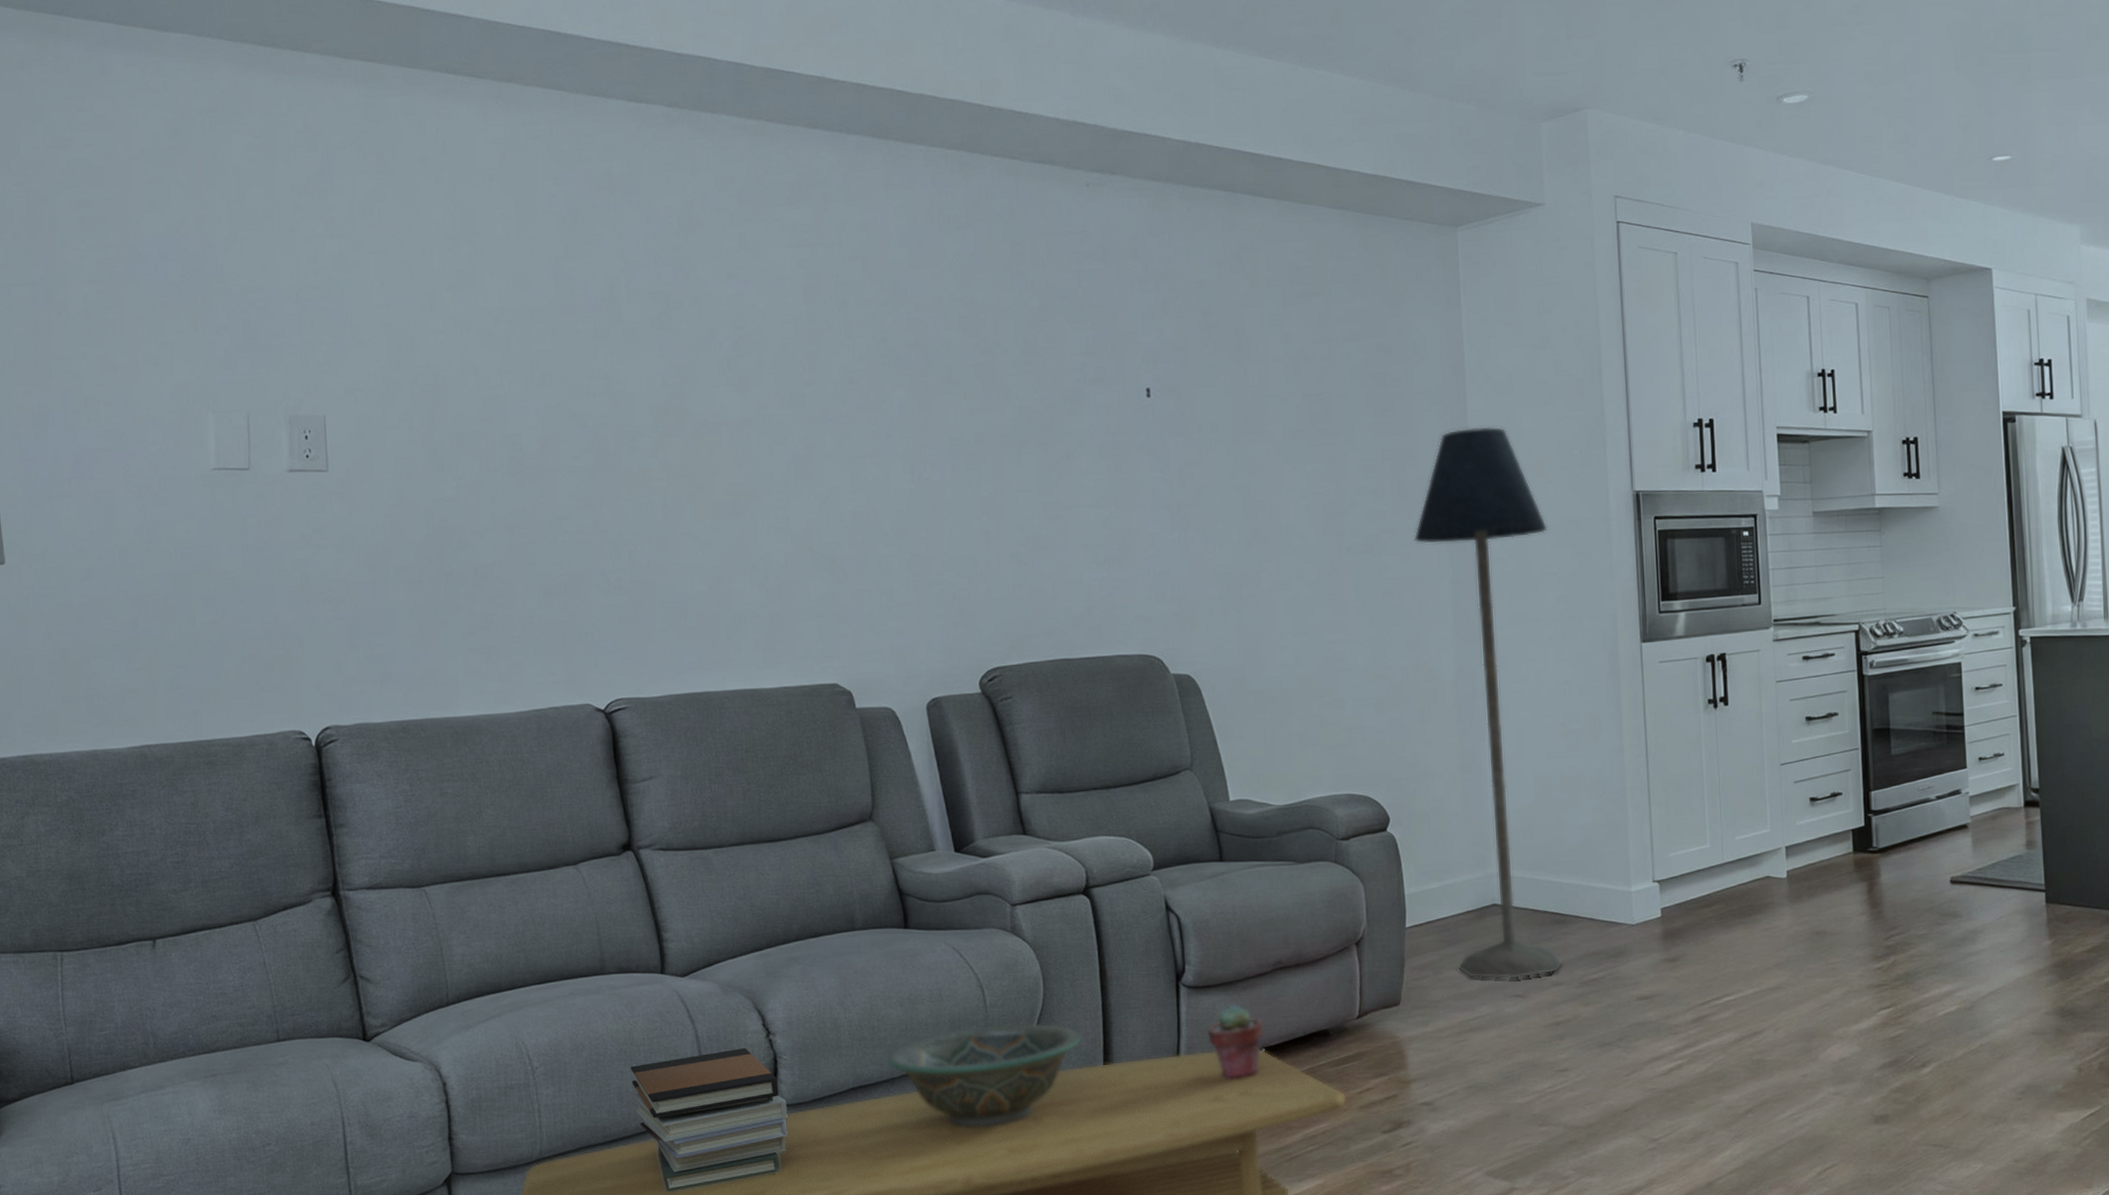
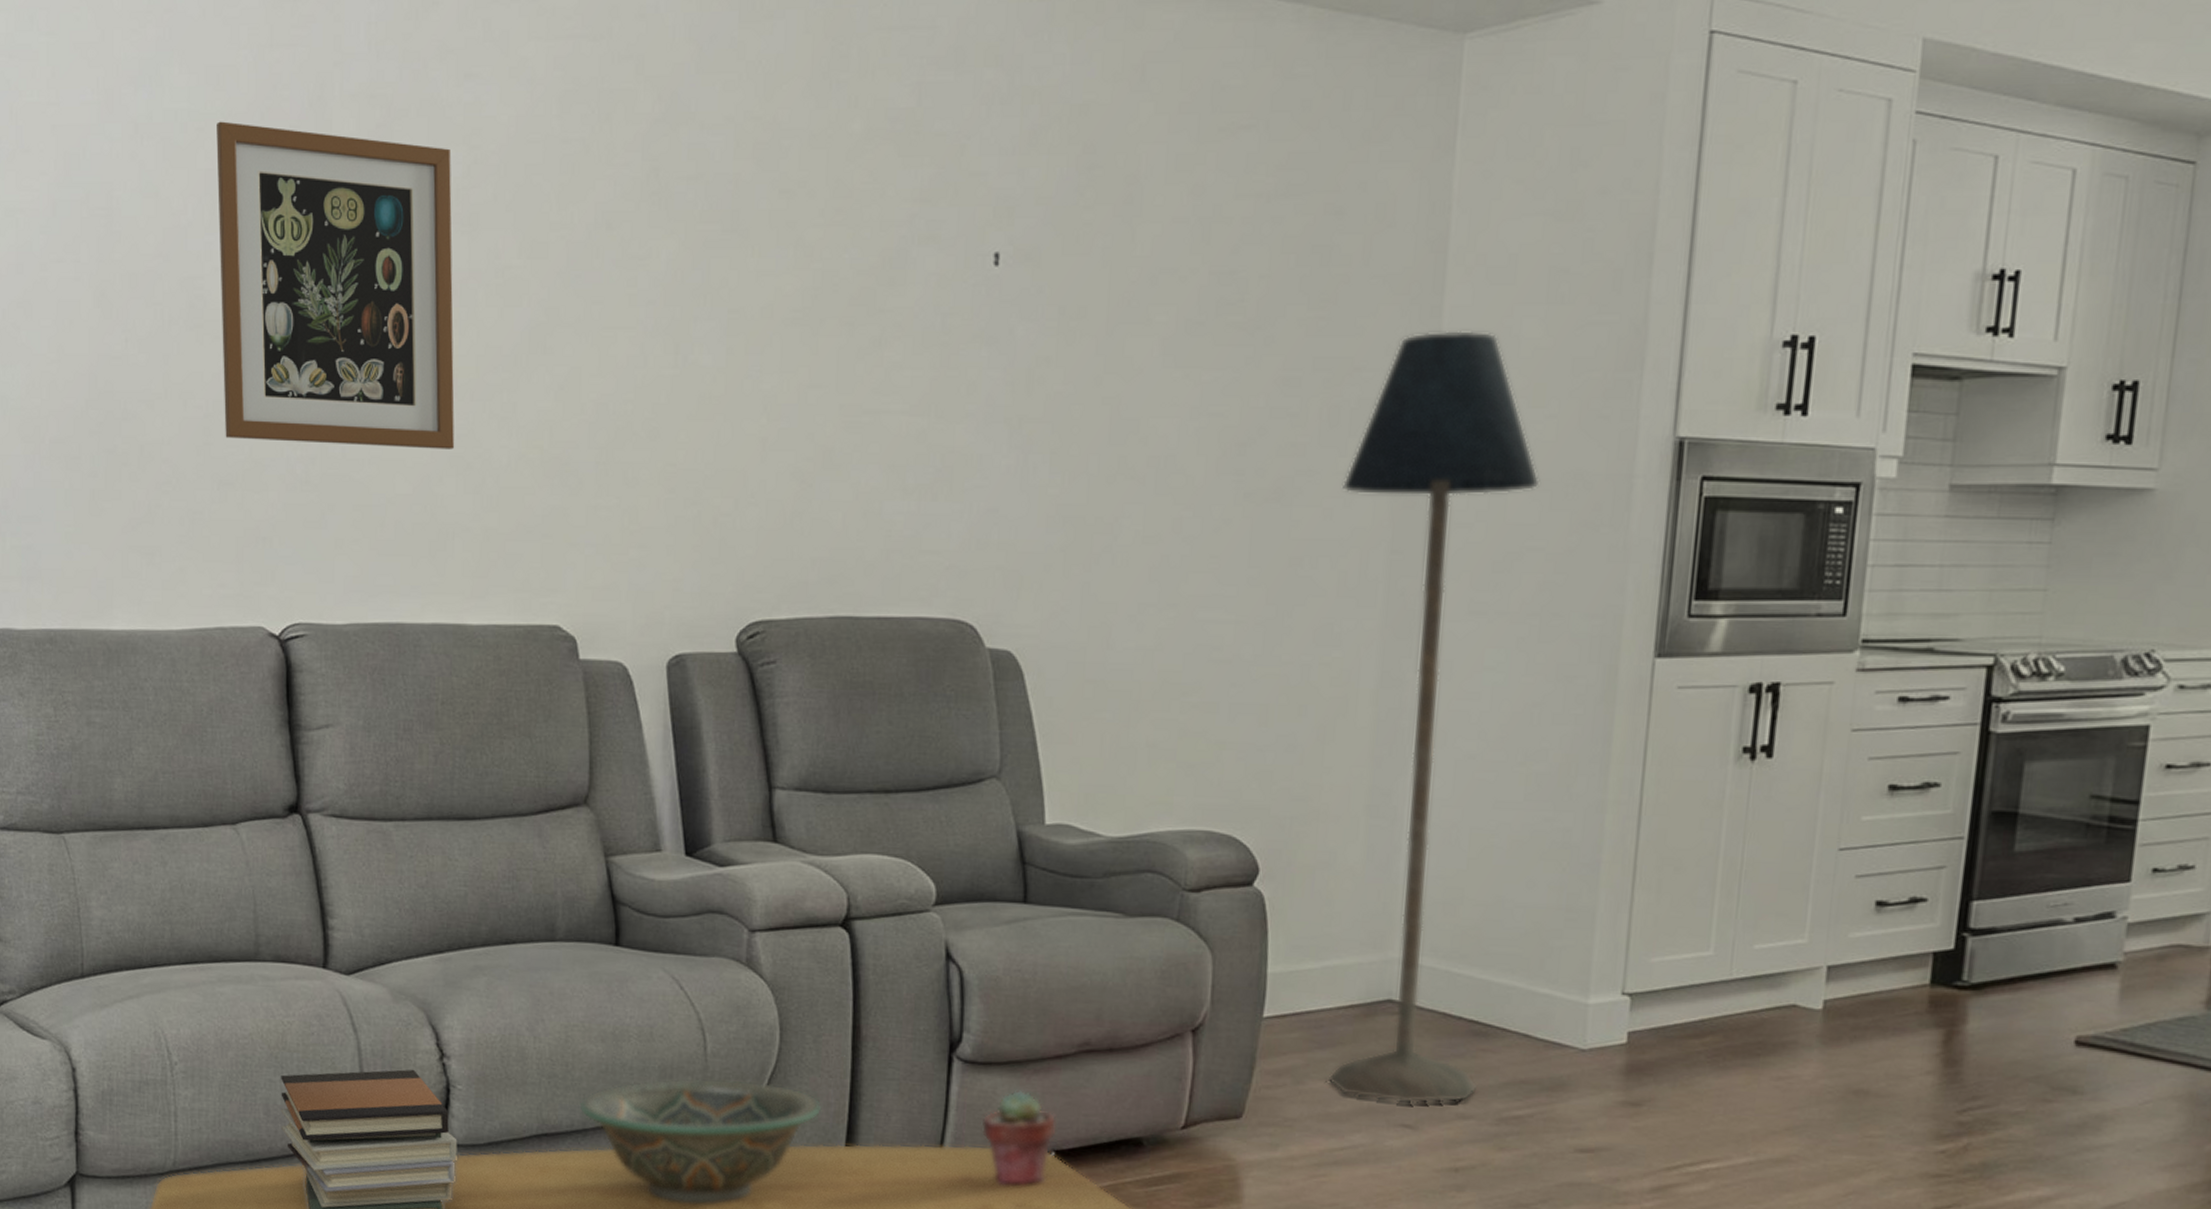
wall art: none [525,315,741,558] -> present [216,121,455,449]

